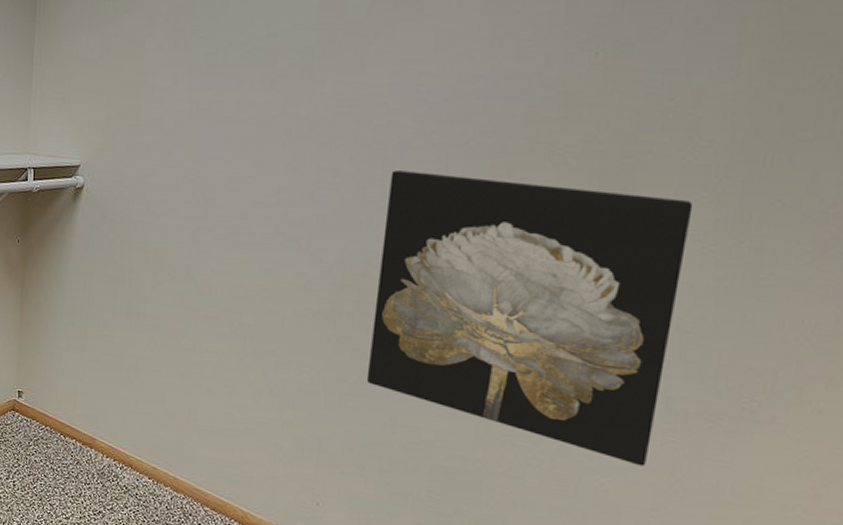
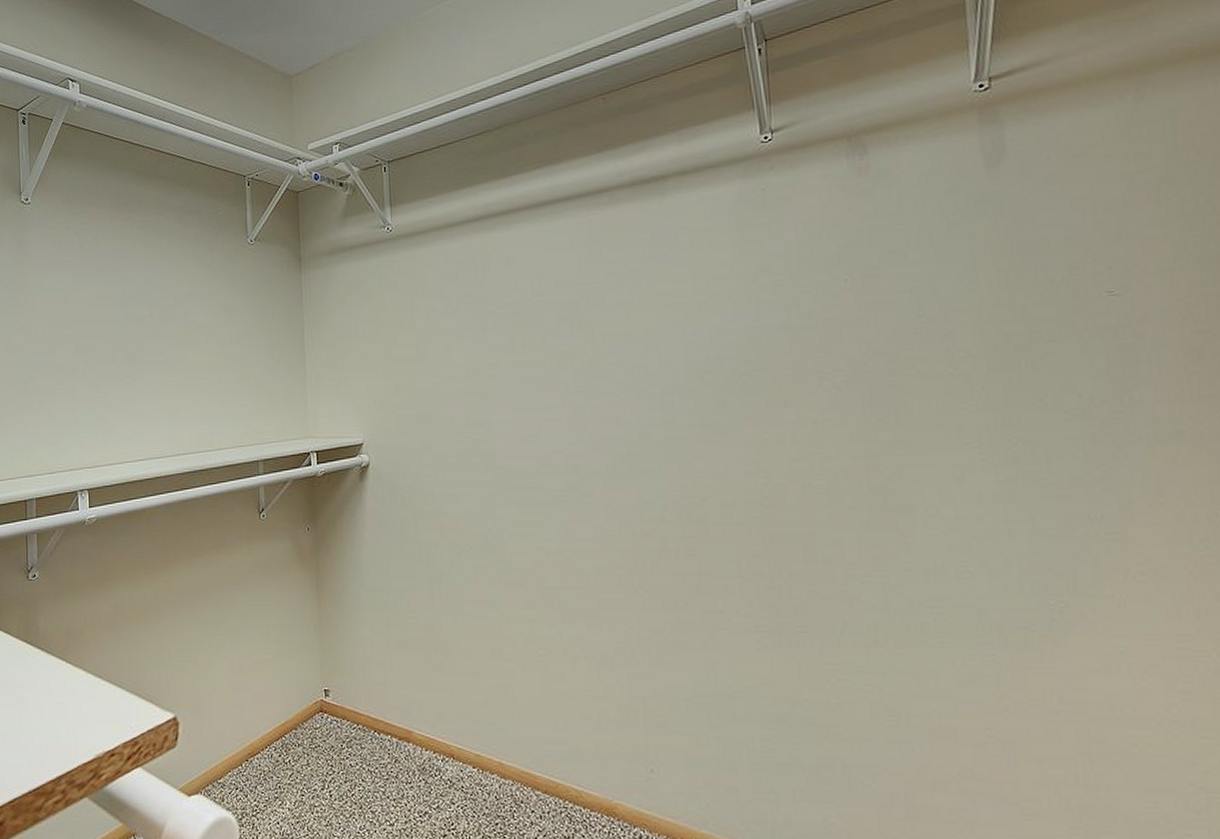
wall art: present [366,170,693,467] -> none [672,409,972,684]

